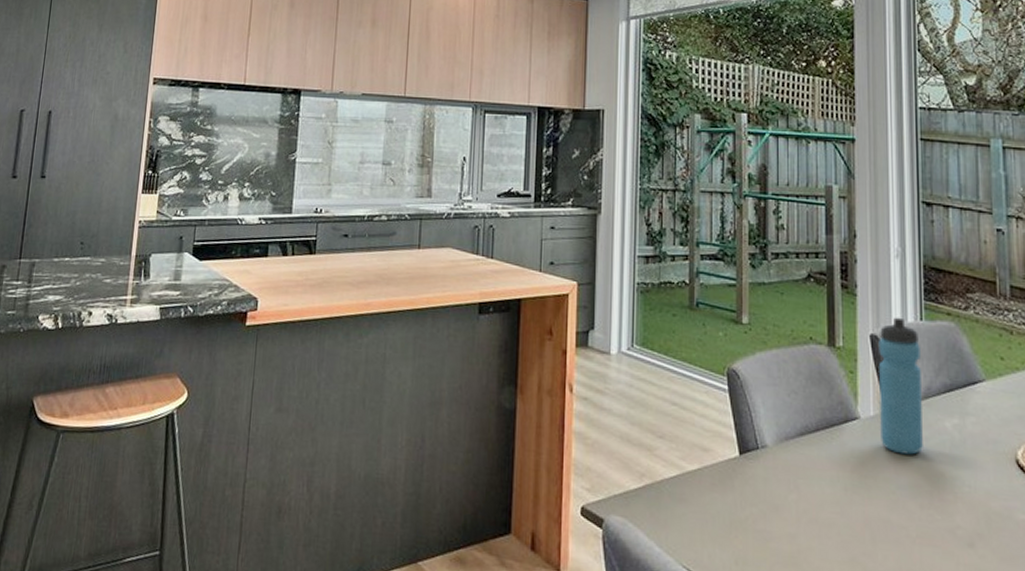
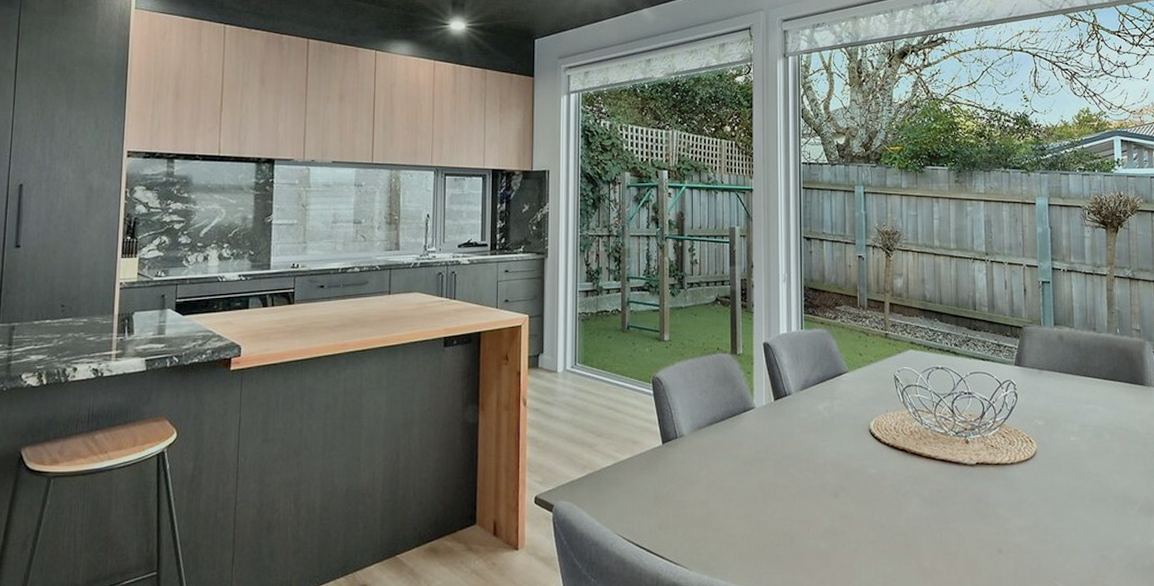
water bottle: present [879,317,923,455] -> none [770,328,802,433]

